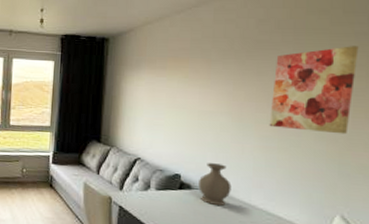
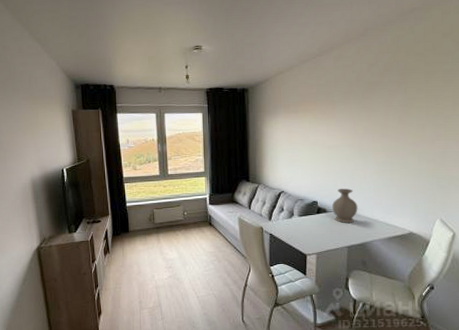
wall art: present [269,46,359,135] -> none [383,81,446,155]

